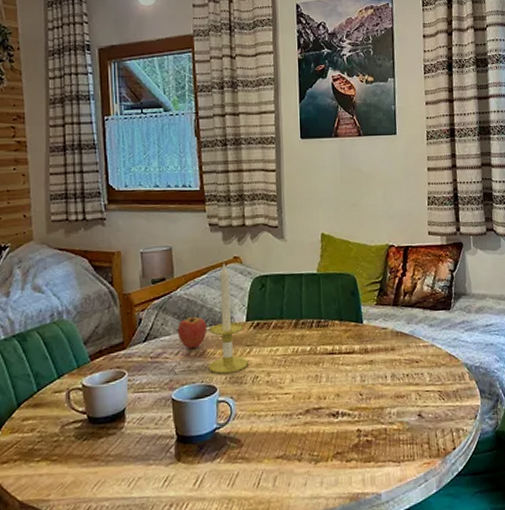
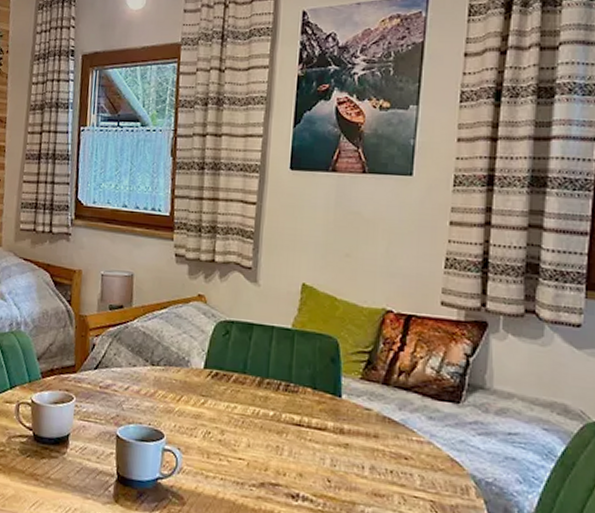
fruit: present [177,315,207,349] -> none [129,350,162,387]
candle: present [208,262,248,374] -> none [157,299,201,423]

